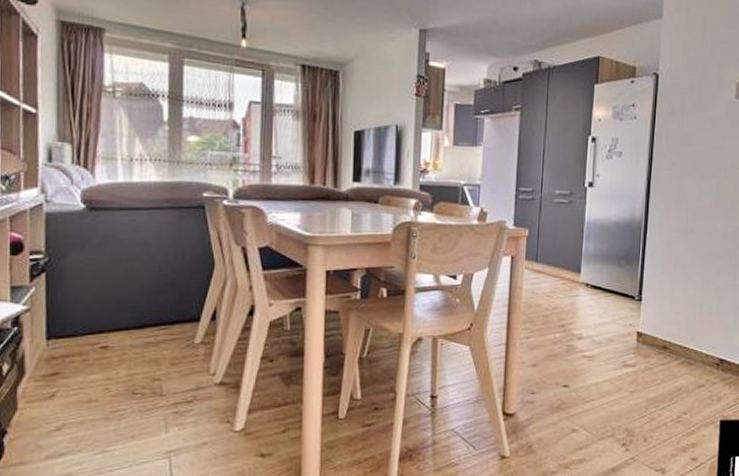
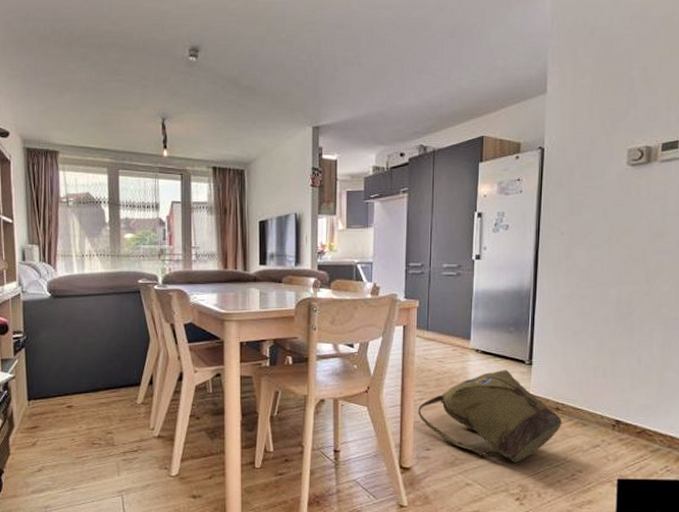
backpack: none [524,305,670,405] -> present [418,369,563,463]

